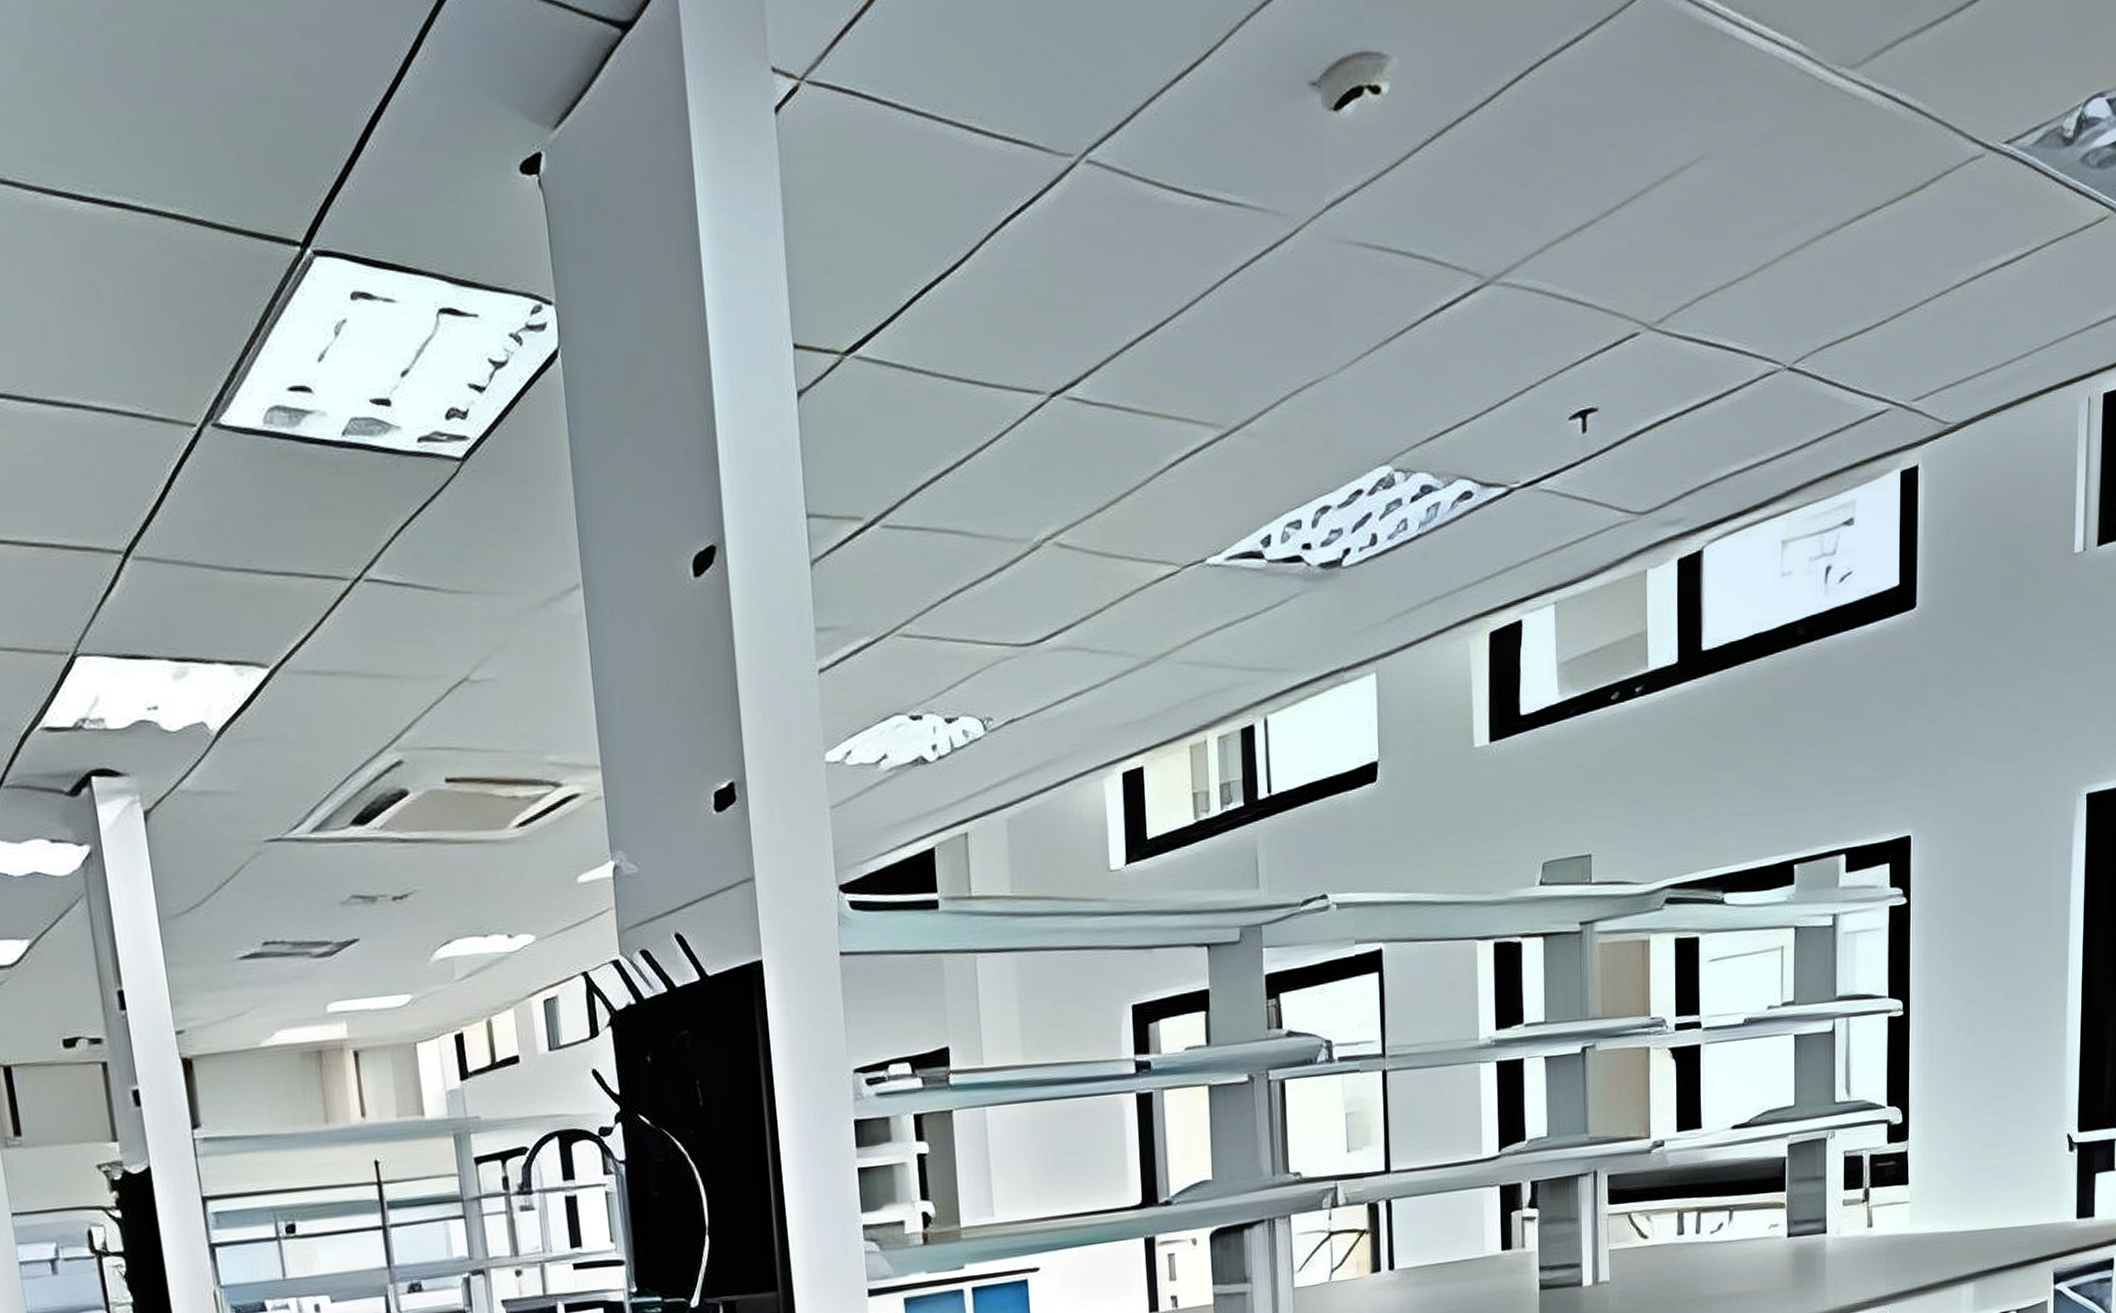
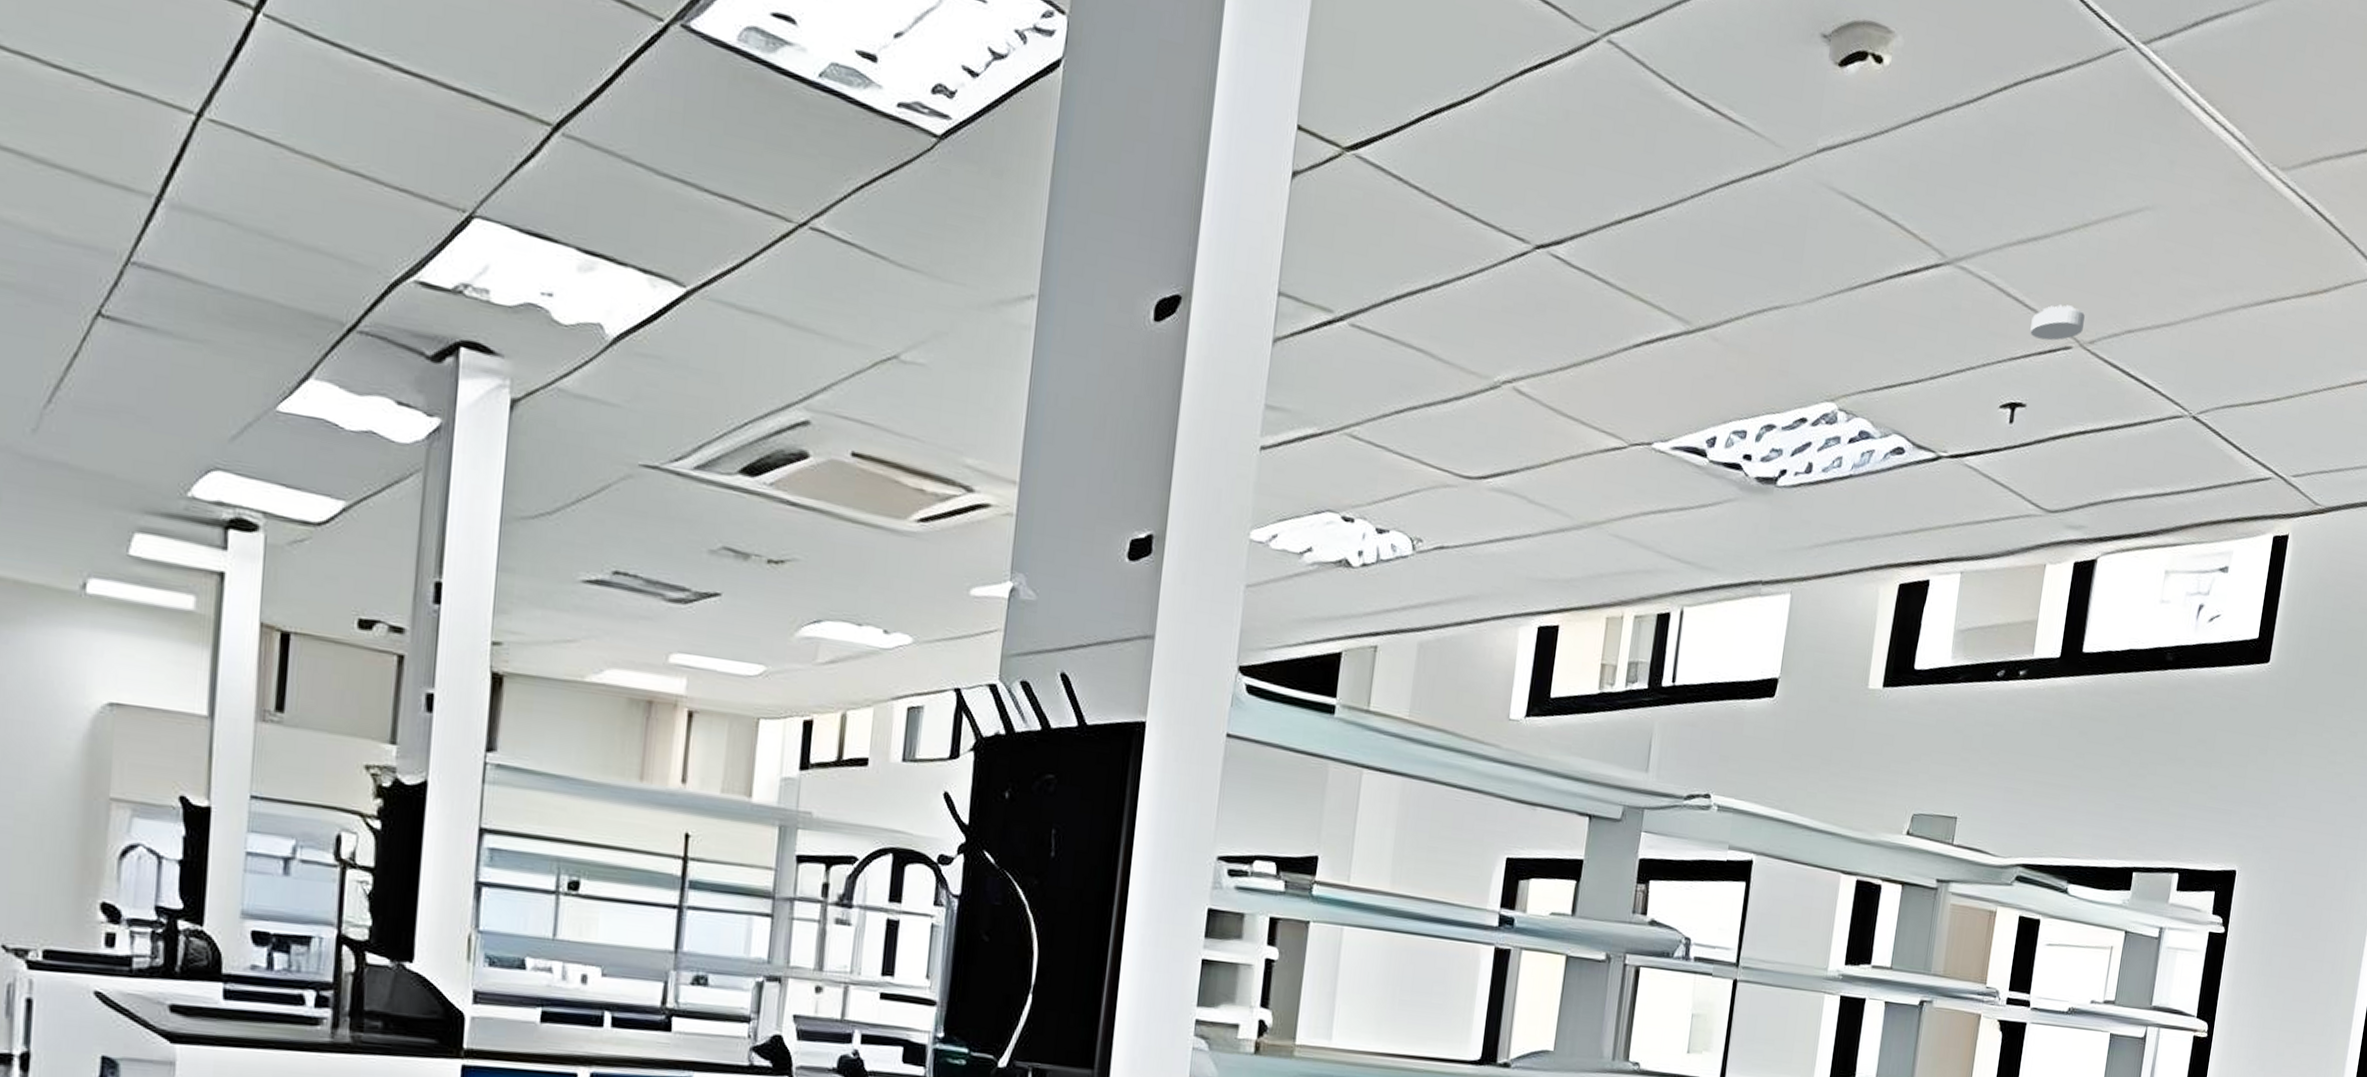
smoke detector: none [1590,289,1648,335] -> present [2030,304,2085,341]

